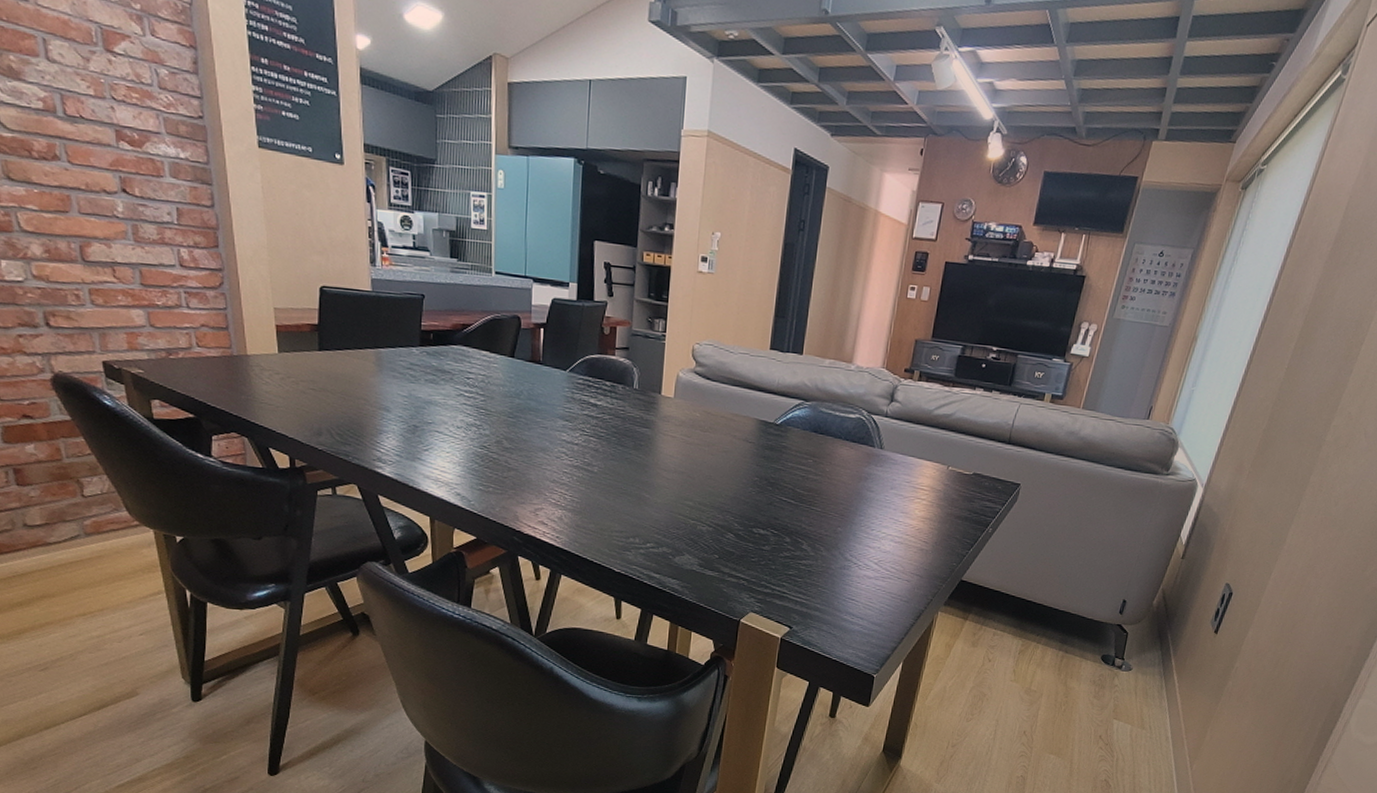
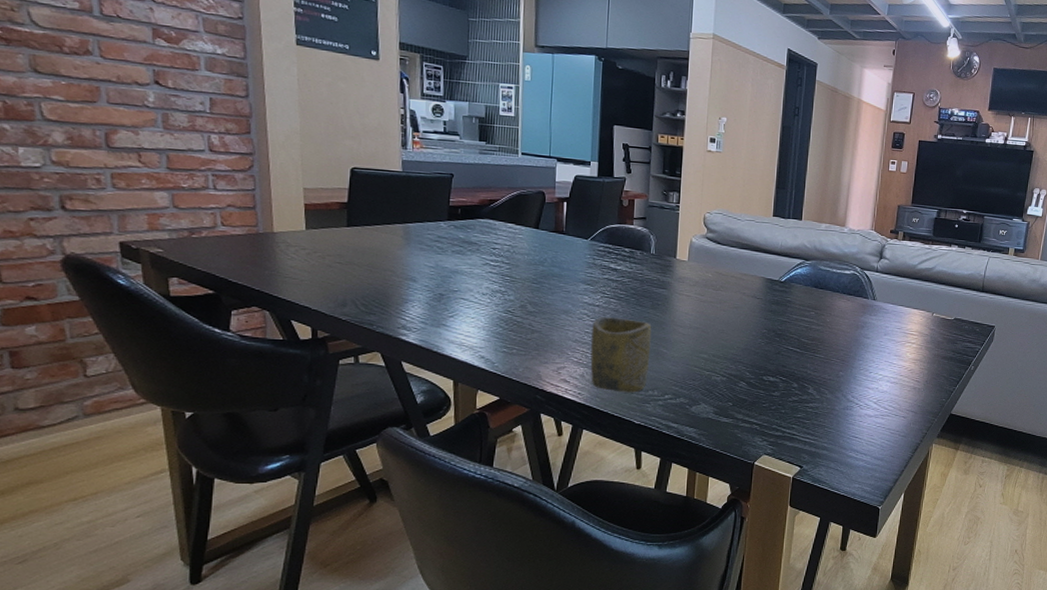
cup: none [569,456,634,539] -> present [590,317,652,393]

